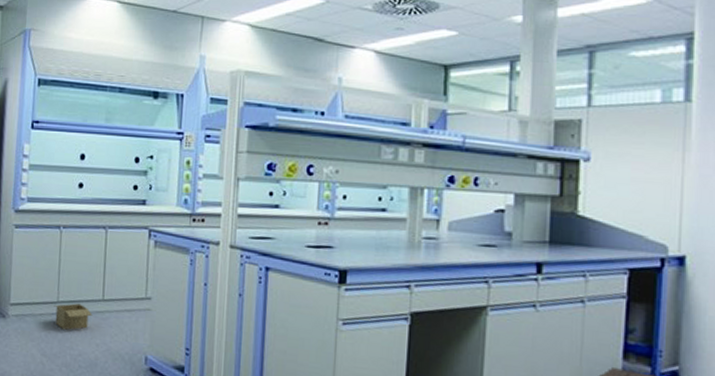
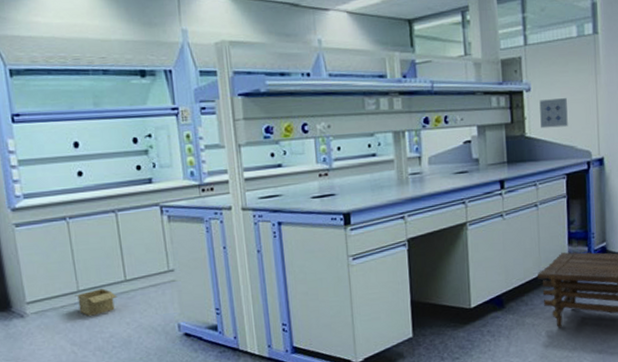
wall art: none [599,173,639,210] -> present [539,98,568,129]

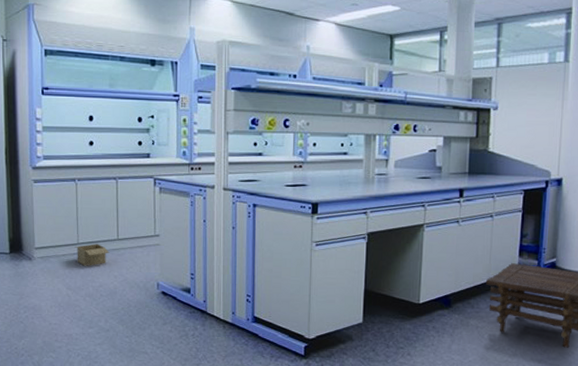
wall art: present [539,98,568,129] -> none [504,119,532,146]

